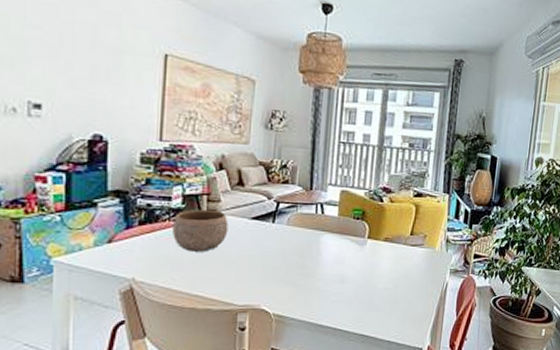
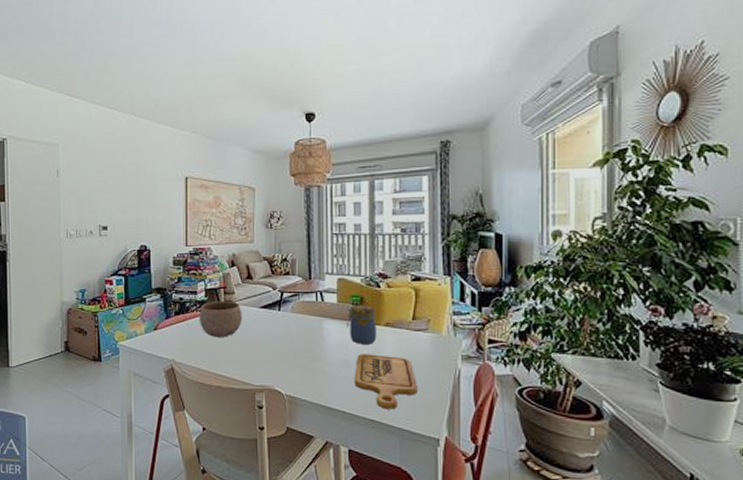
jar: none [346,218,376,259] -> present [347,304,377,344]
cutting board: none [348,269,408,323] -> present [354,354,417,410]

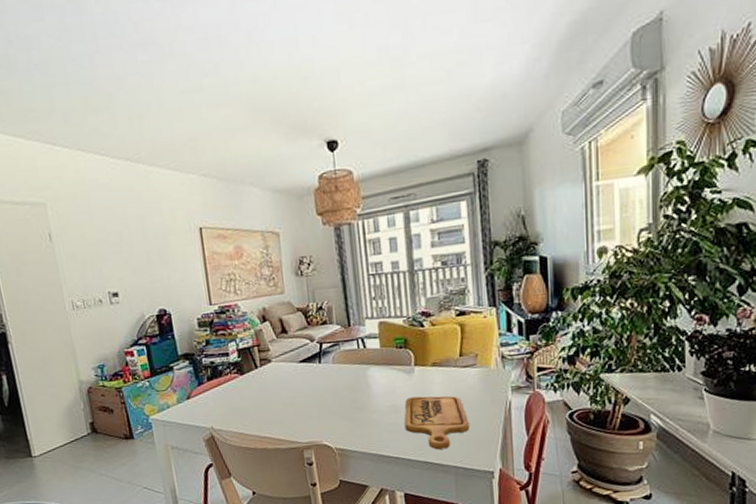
bowl: present [200,300,242,337] -> none [234,358,282,399]
jar: present [347,304,377,344] -> none [391,346,424,388]

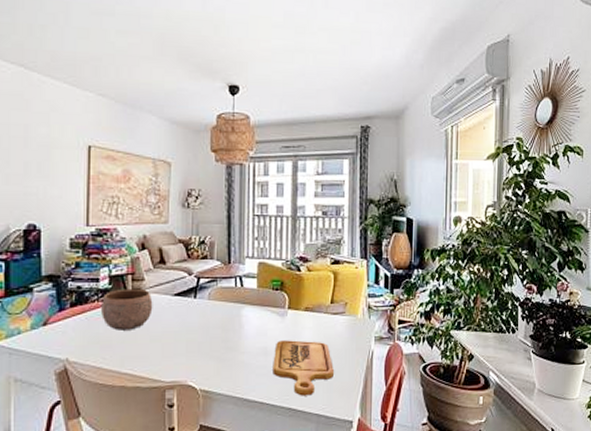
bowl: none [234,358,282,399] -> present [102,288,153,330]

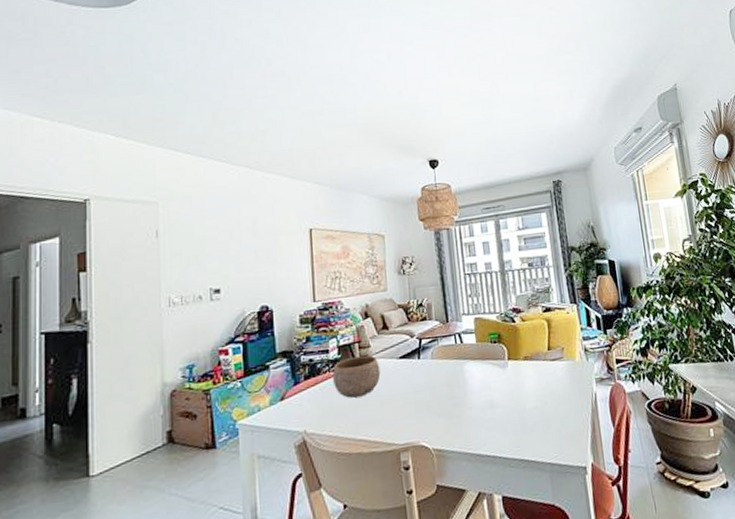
cutting board: present [273,340,334,396] -> none [500,389,561,446]

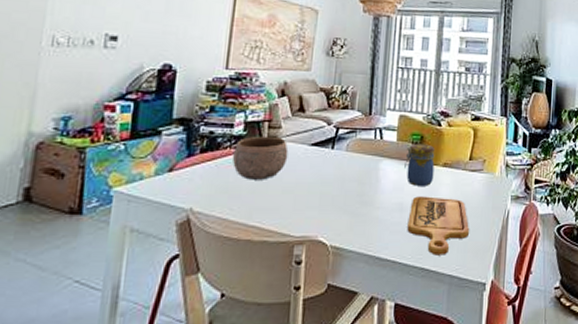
jar: none [486,341,517,383] -> present [404,143,435,186]
cutting board: none [500,389,561,446] -> present [407,196,469,256]

